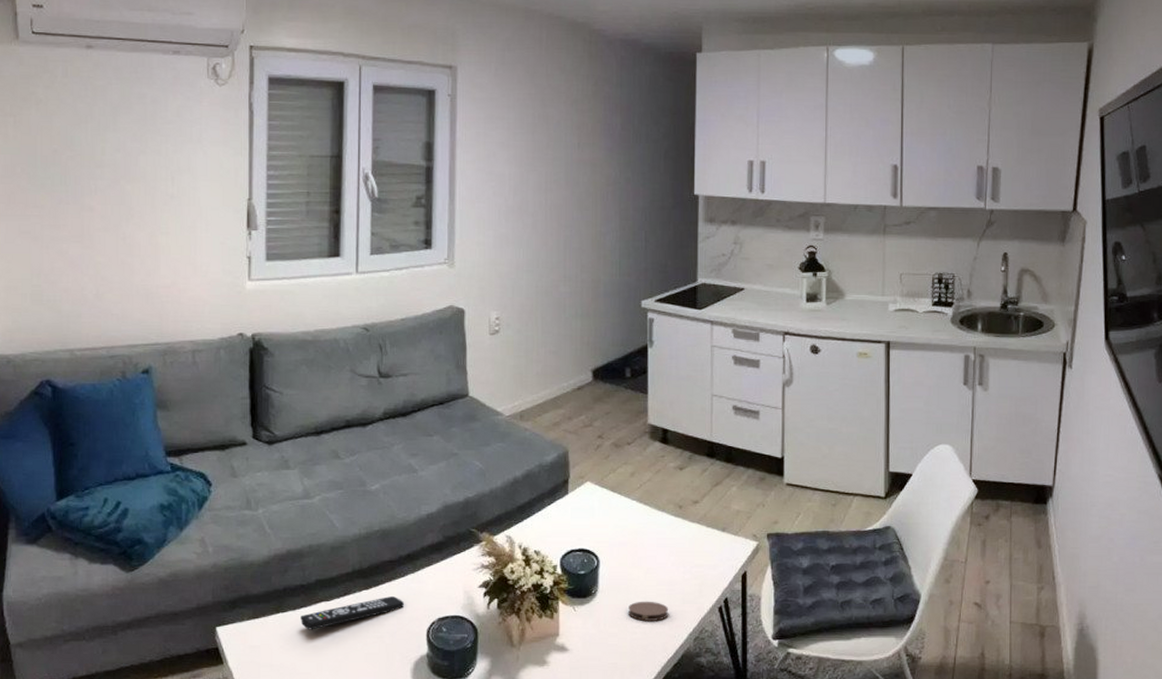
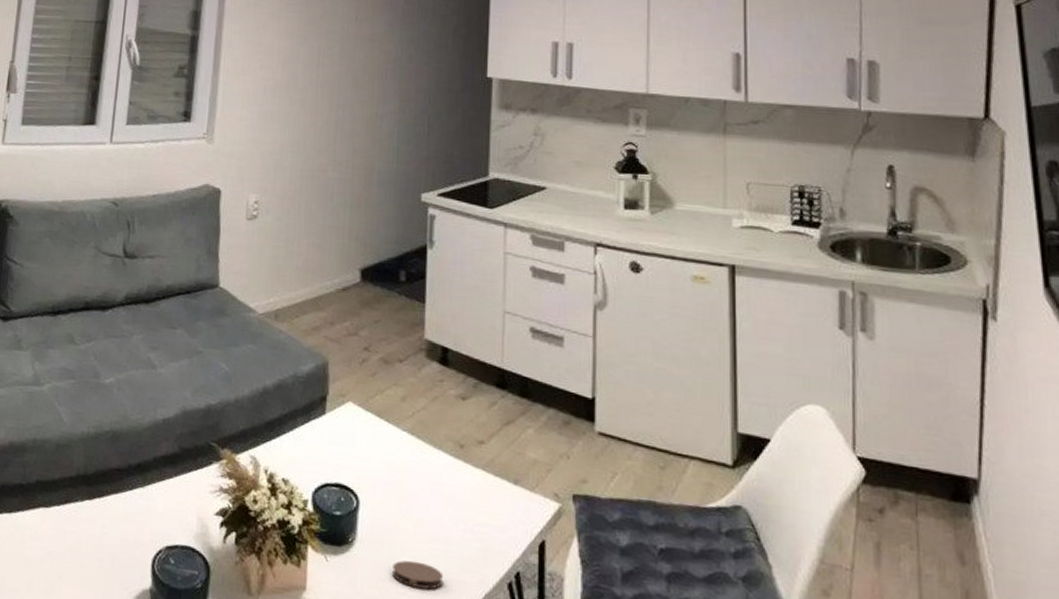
remote control: present [300,596,404,630] -> none [15,511,129,540]

